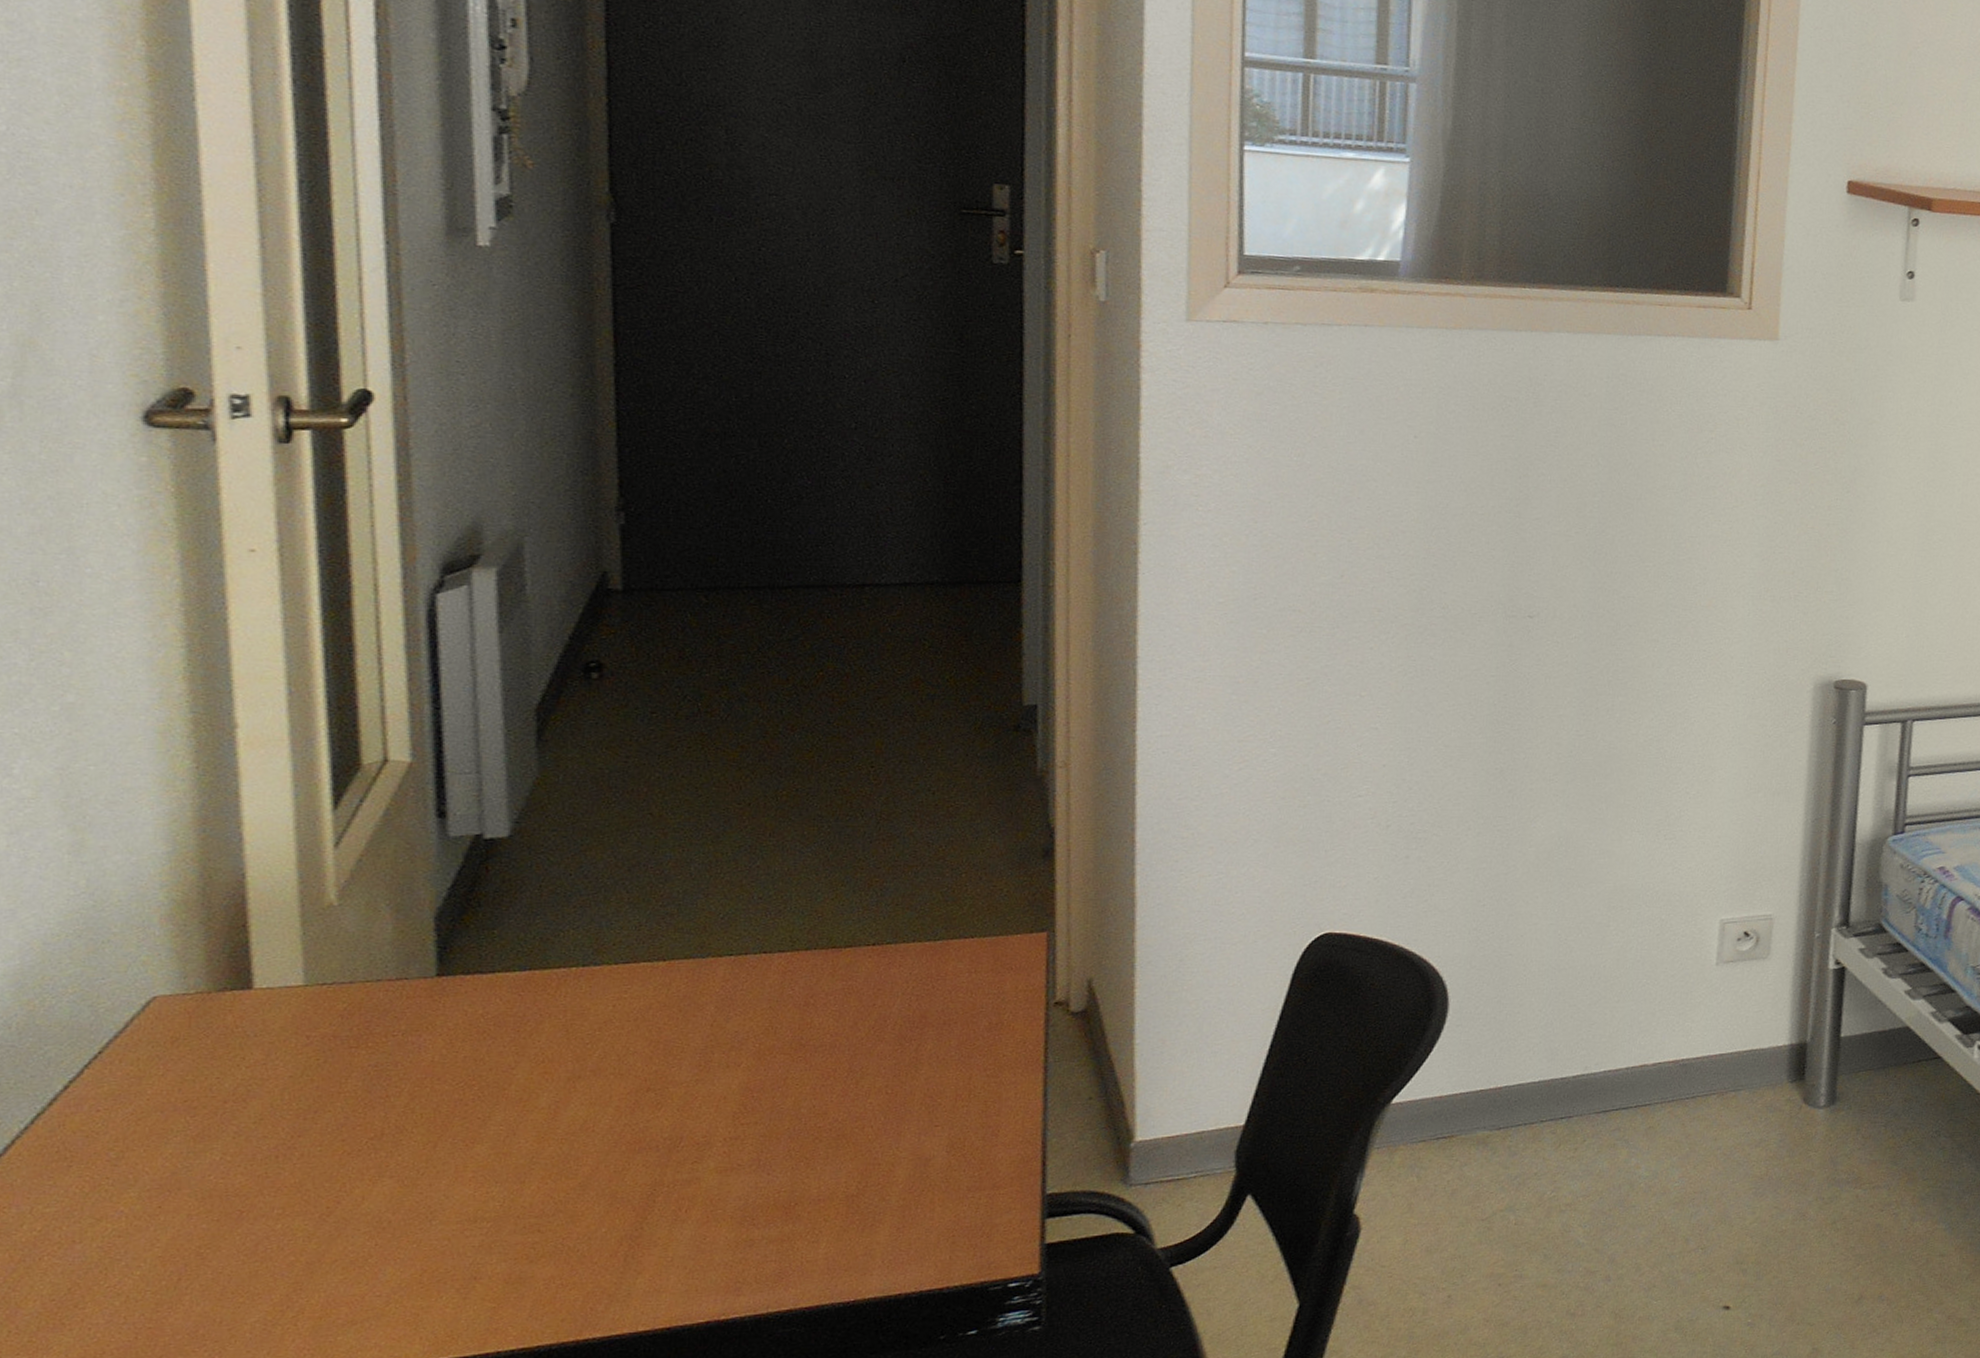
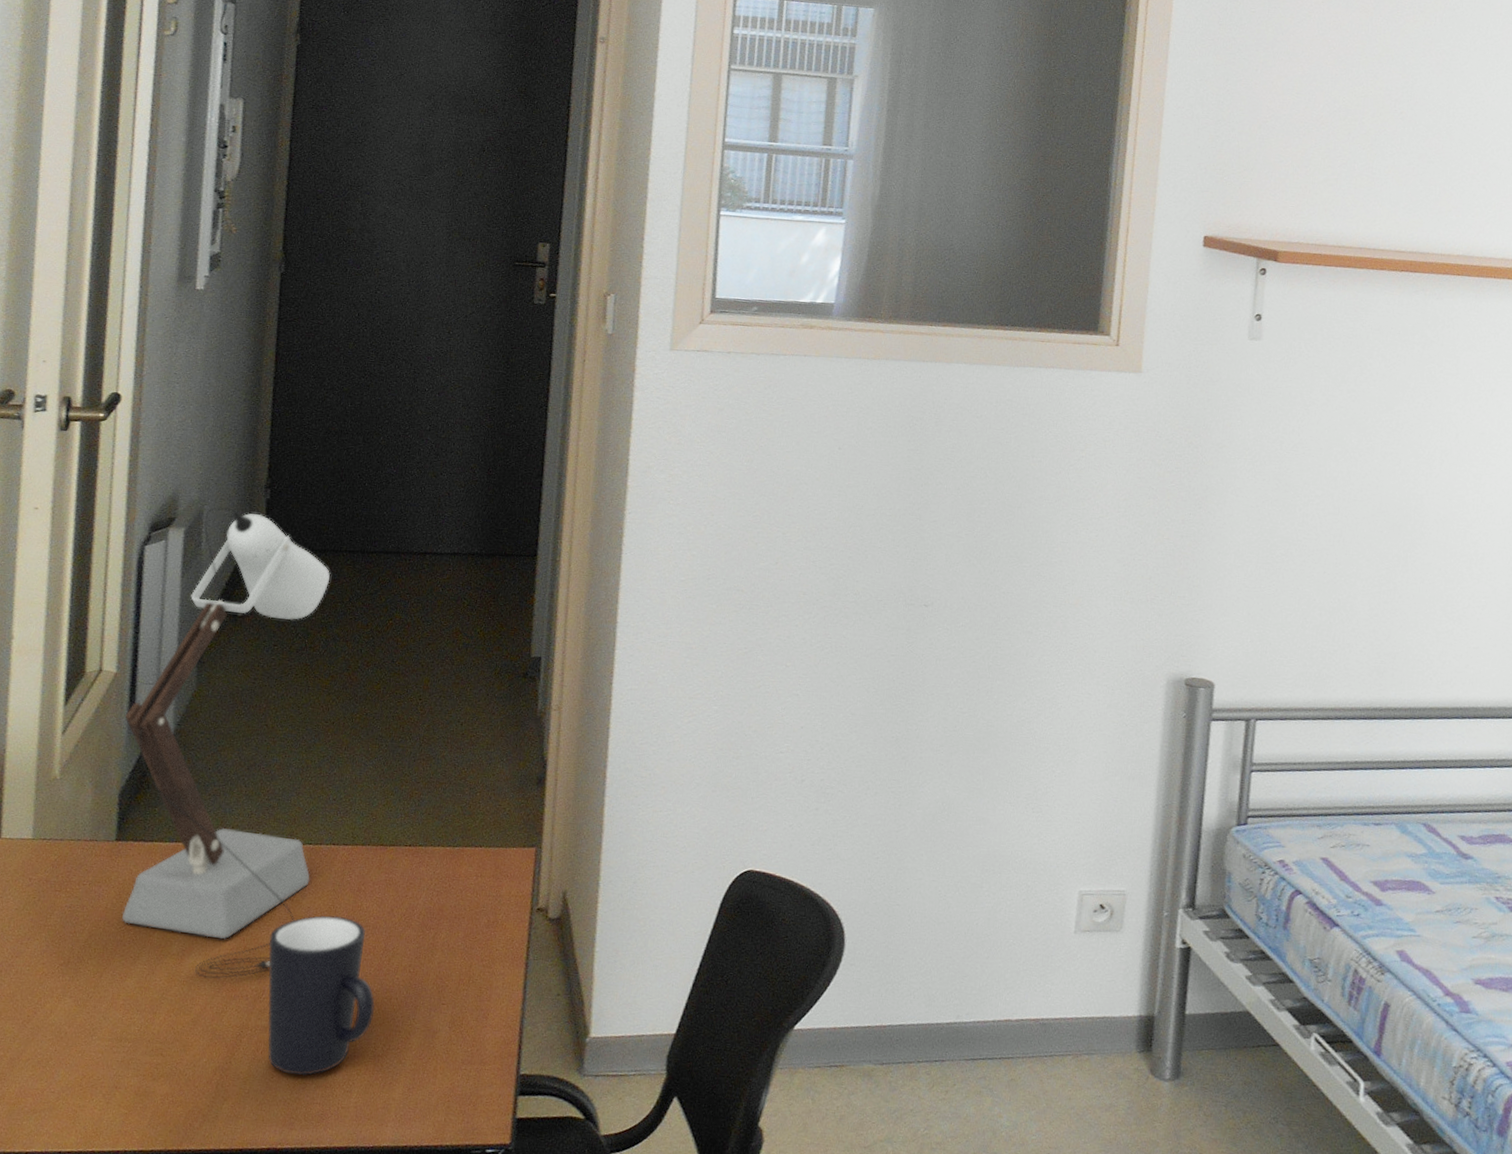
desk lamp: none [431,538,735,1132] -> present [122,507,330,979]
mug: none [683,1037,843,1232] -> present [267,915,375,1076]

